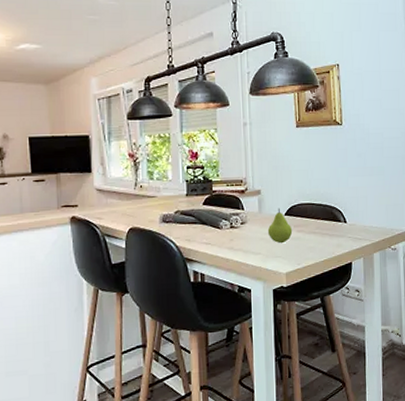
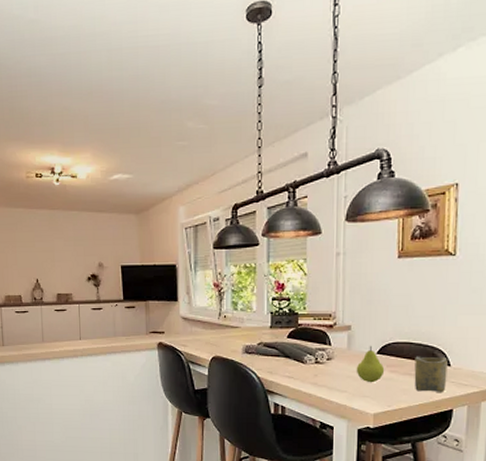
cup: none [317,215,345,248] -> present [414,356,448,392]

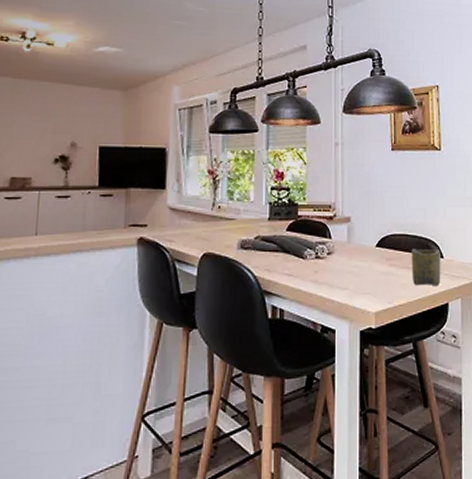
fruit: present [356,345,385,383] -> none [356,238,384,279]

